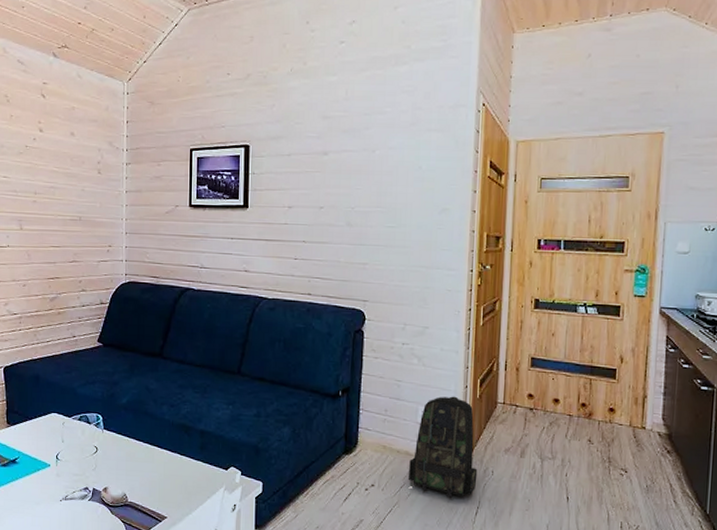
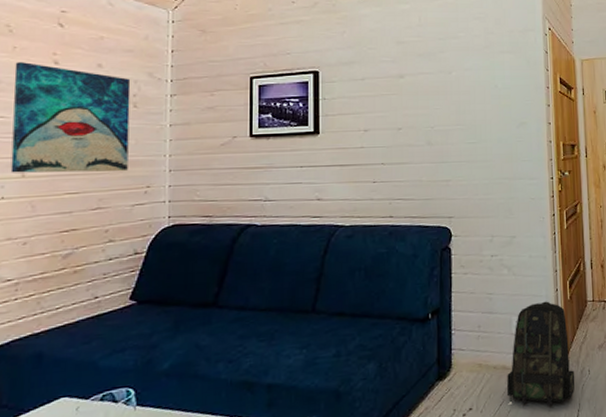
wall art: none [12,129,96,231] -> present [10,62,131,173]

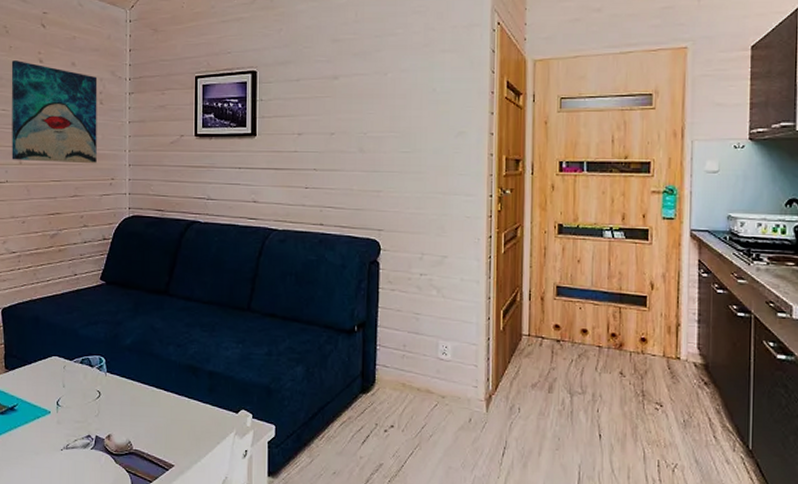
backpack: present [507,301,575,406] -> none [430,329,503,438]

